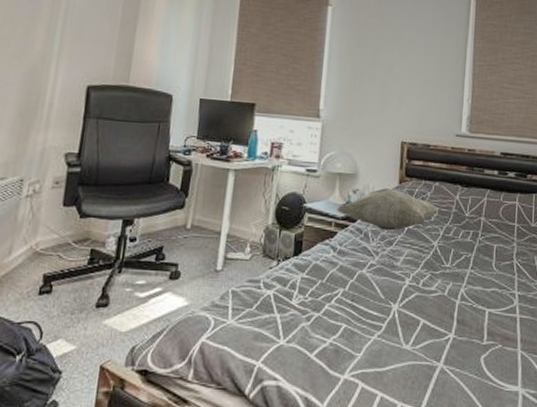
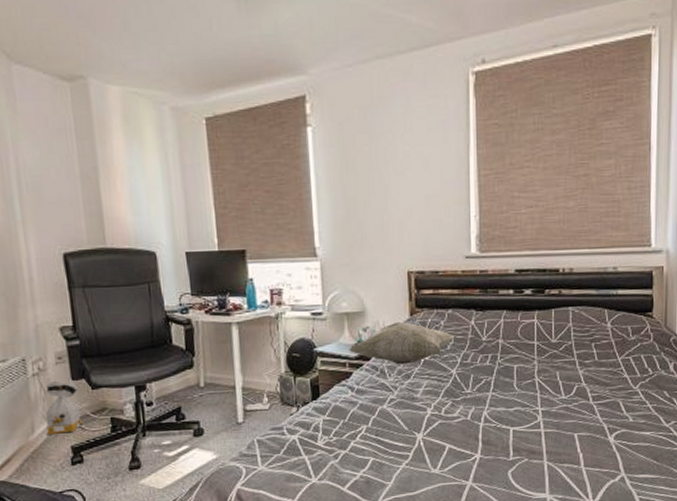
bag: none [22,204,68,260] -> present [45,380,84,435]

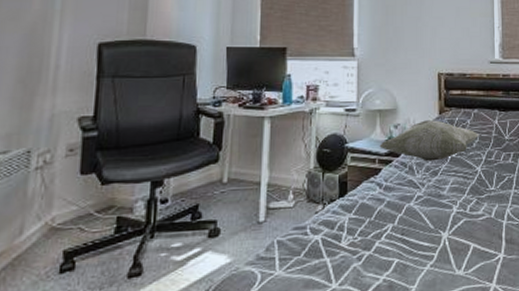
bag: present [45,380,84,435] -> none [36,174,87,237]

